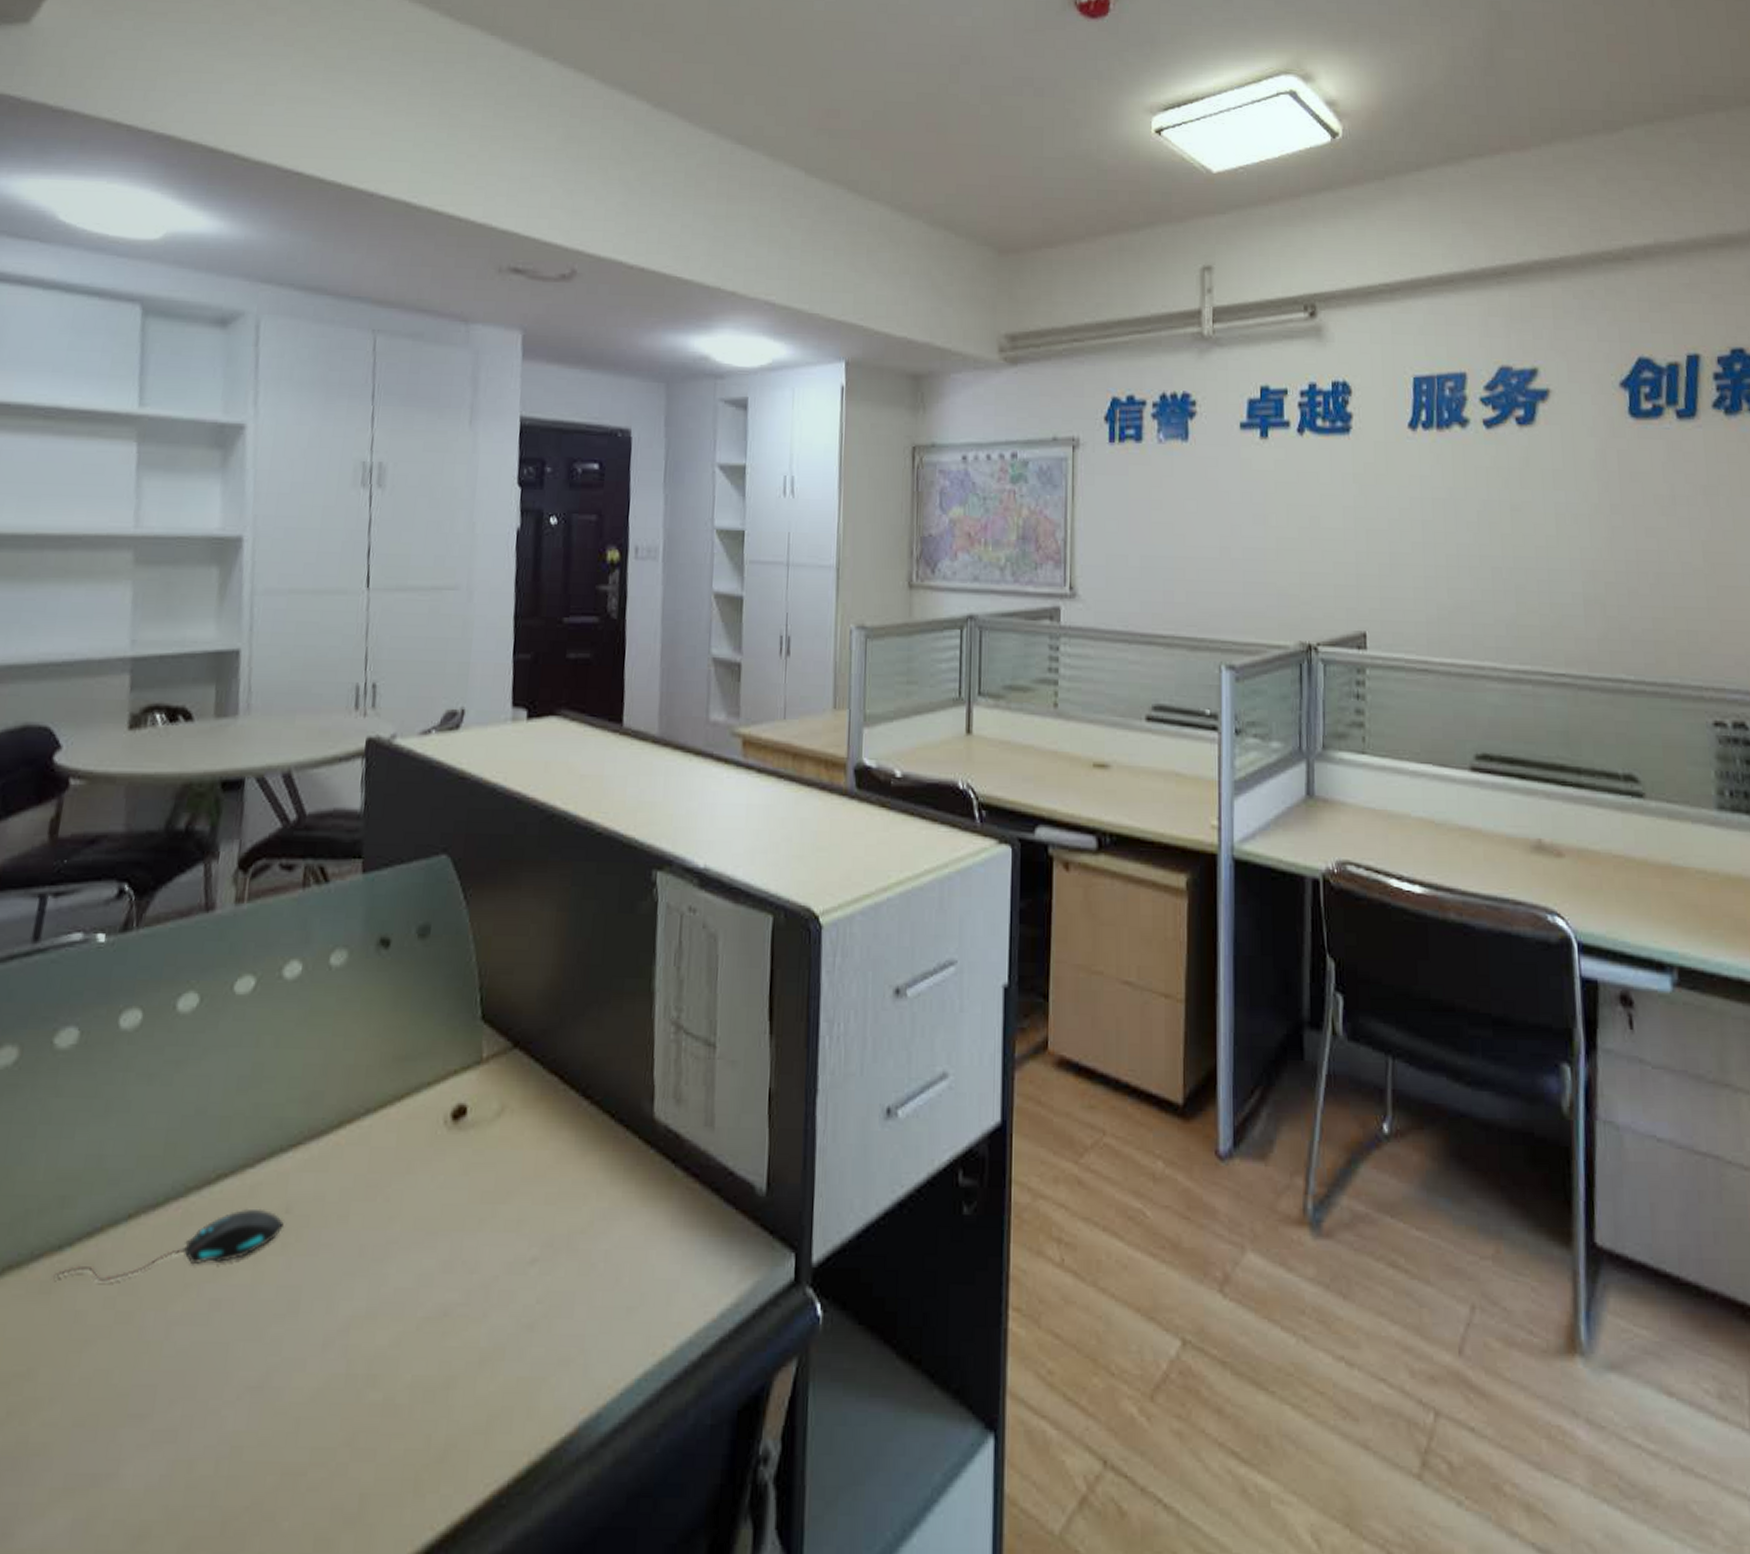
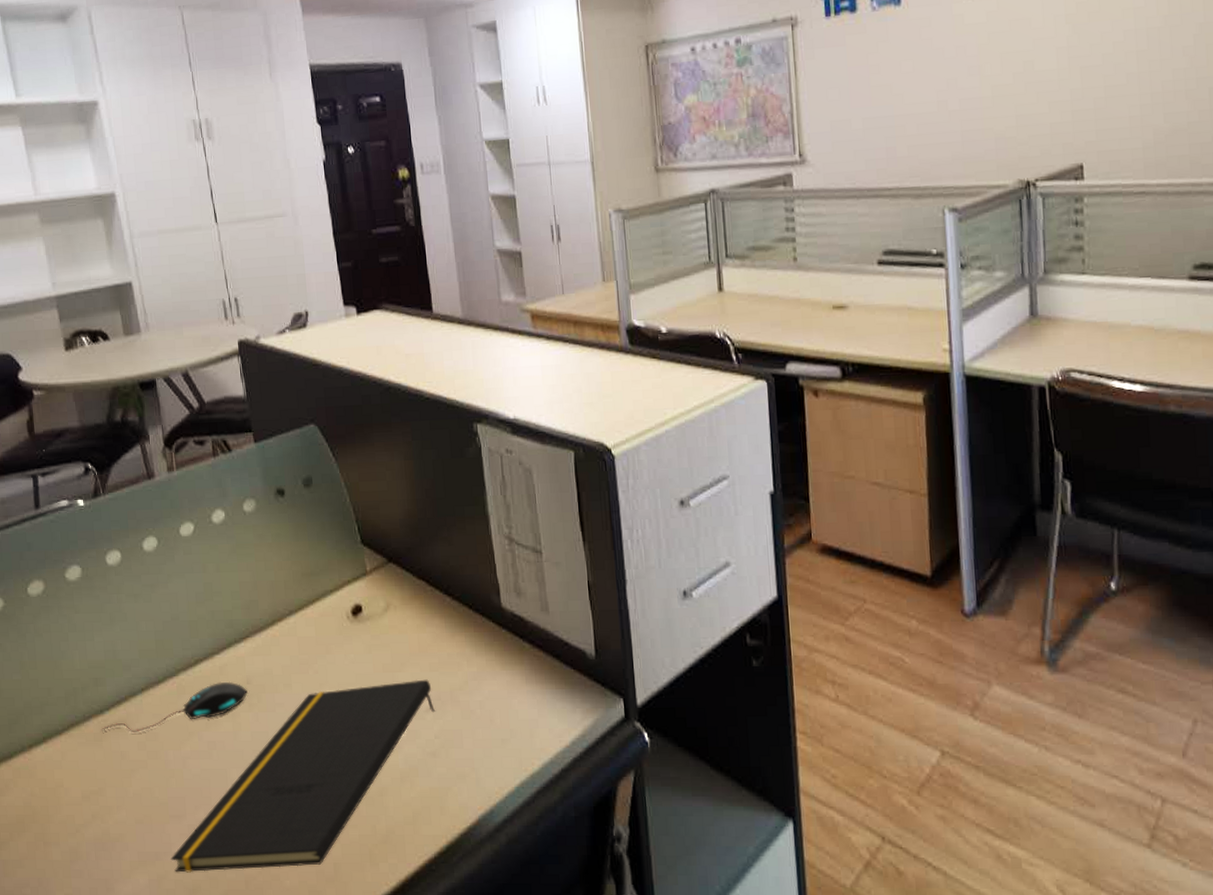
notepad: none [114,1216,544,1508] -> present [170,679,436,873]

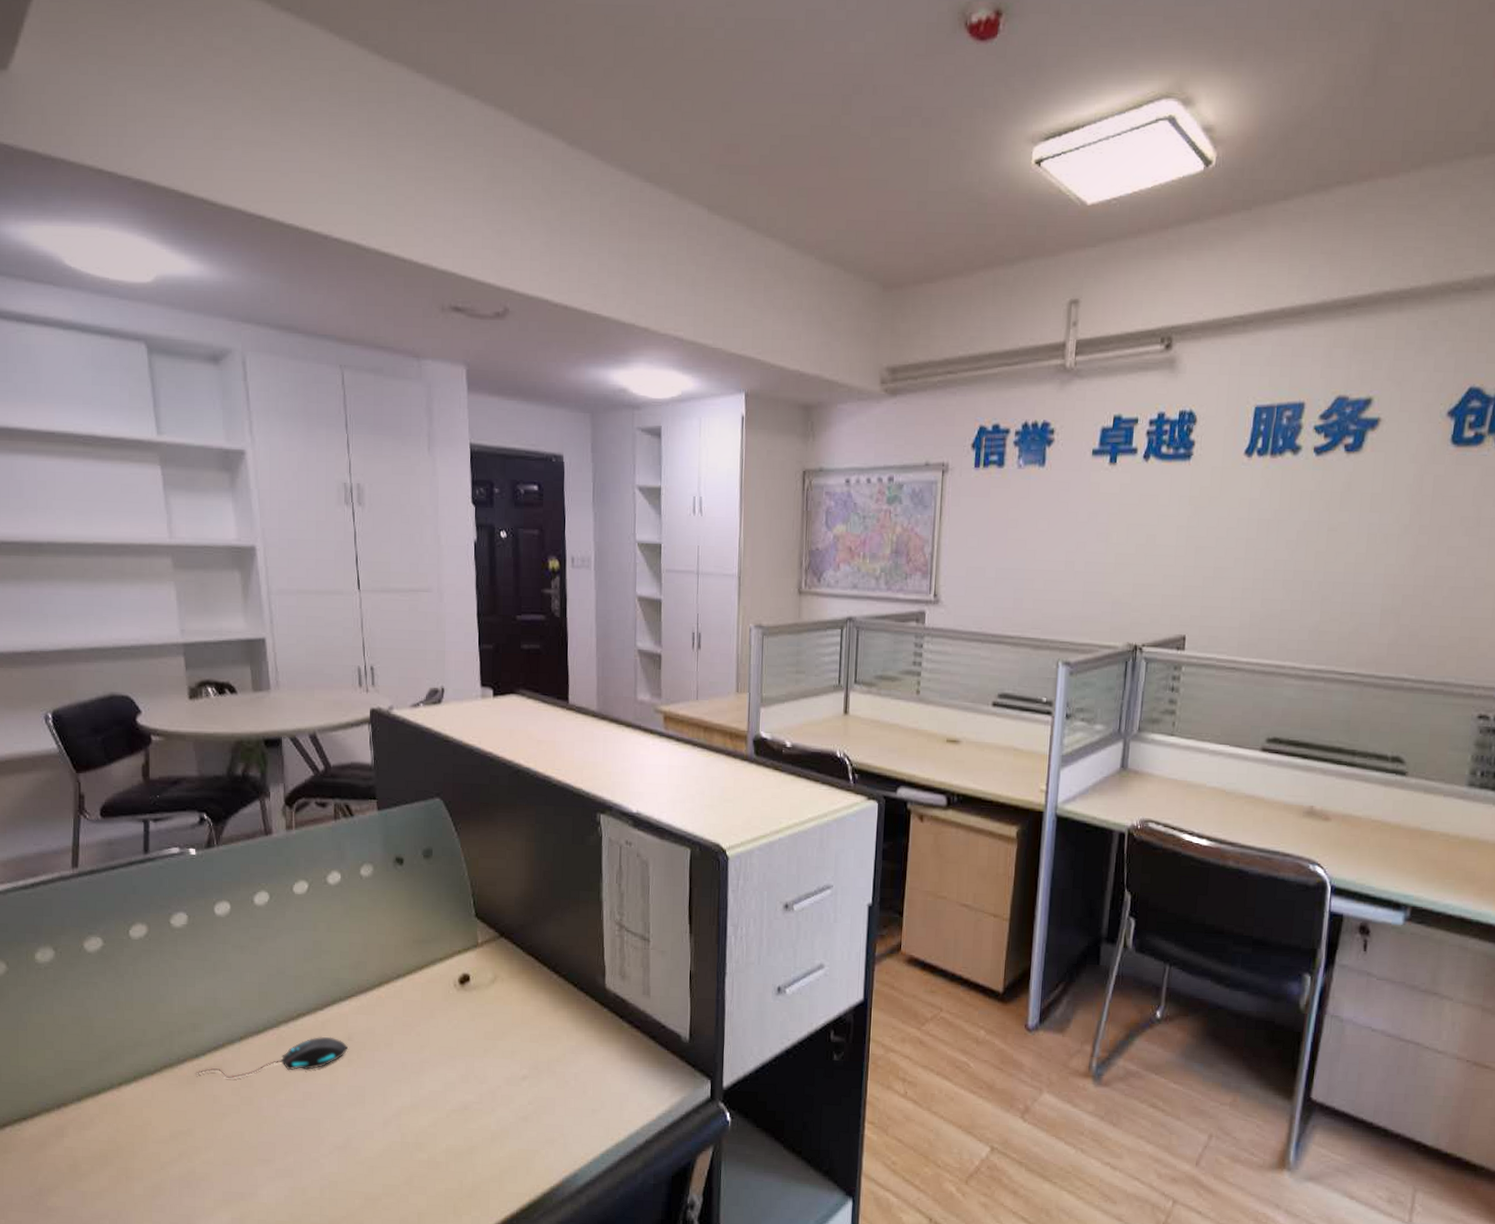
notepad: present [170,679,436,873] -> none [255,1048,532,1214]

